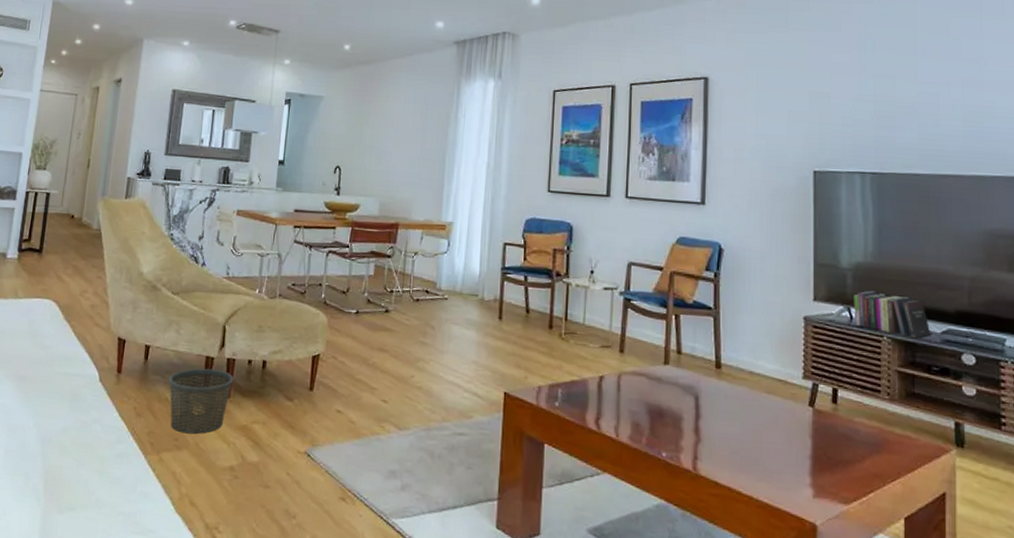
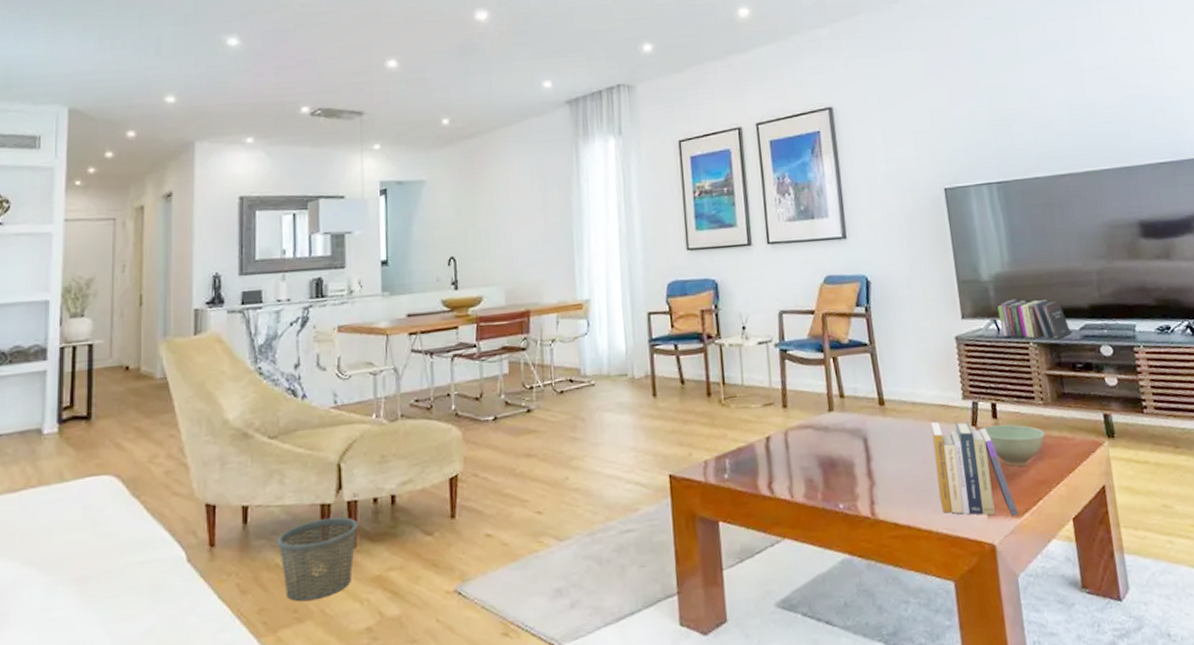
books: none [765,395,845,502] -> present [930,422,1018,516]
bowl: none [820,409,887,456] -> present [982,424,1045,467]

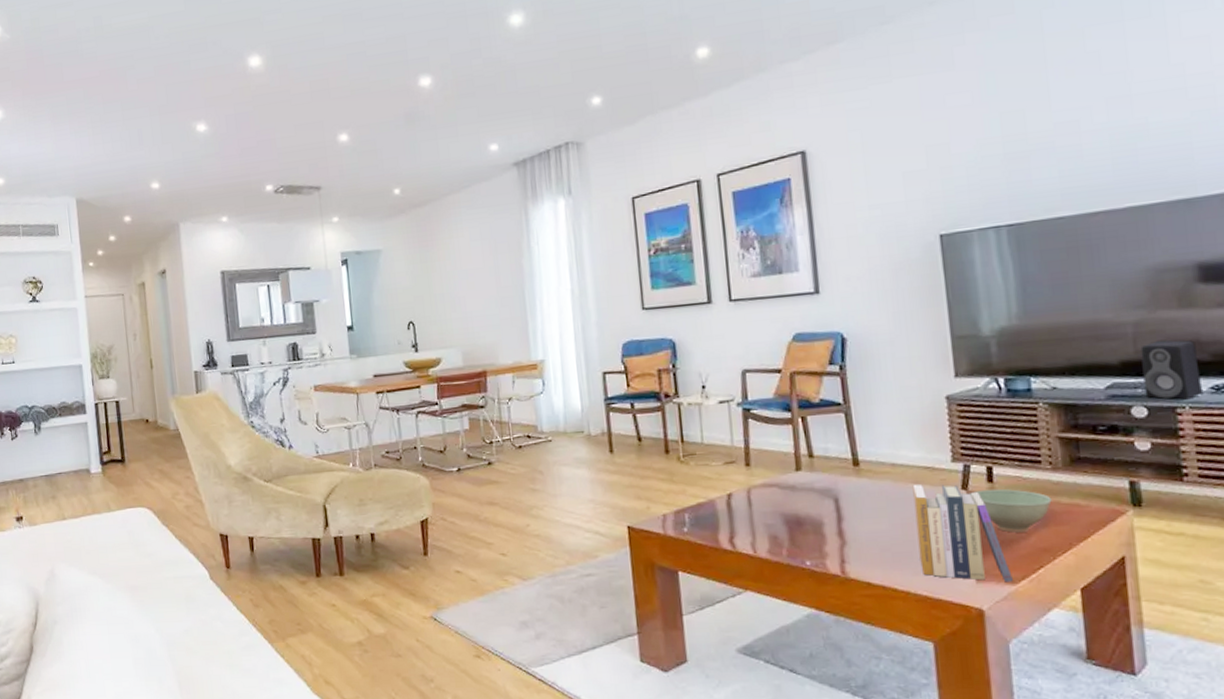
basket: present [276,517,359,602] -> none [278,549,345,617]
books: present [997,298,1072,340] -> none [1000,355,1094,400]
speaker: none [1103,287,1152,340] -> present [1140,340,1204,401]

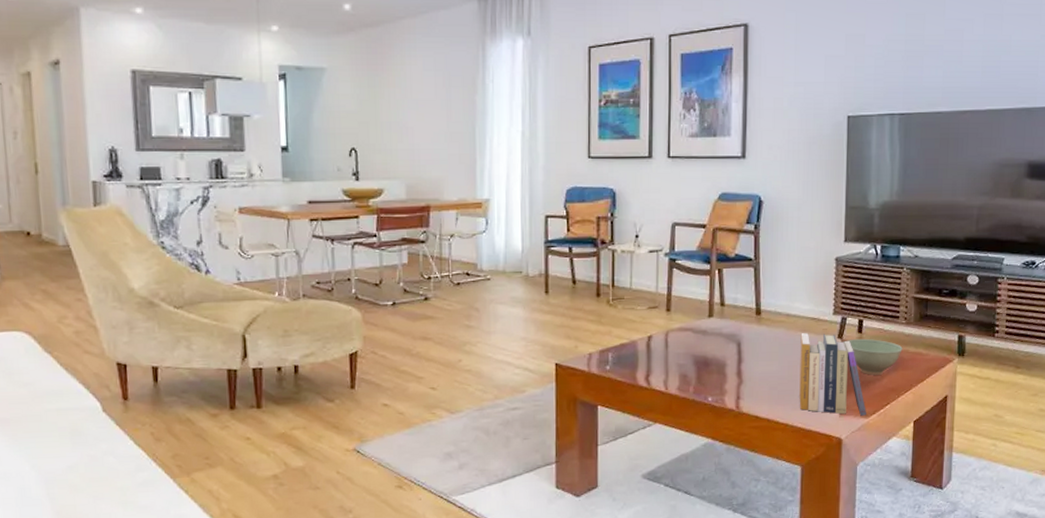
speaker: present [1140,340,1204,401] -> none [979,223,1018,272]

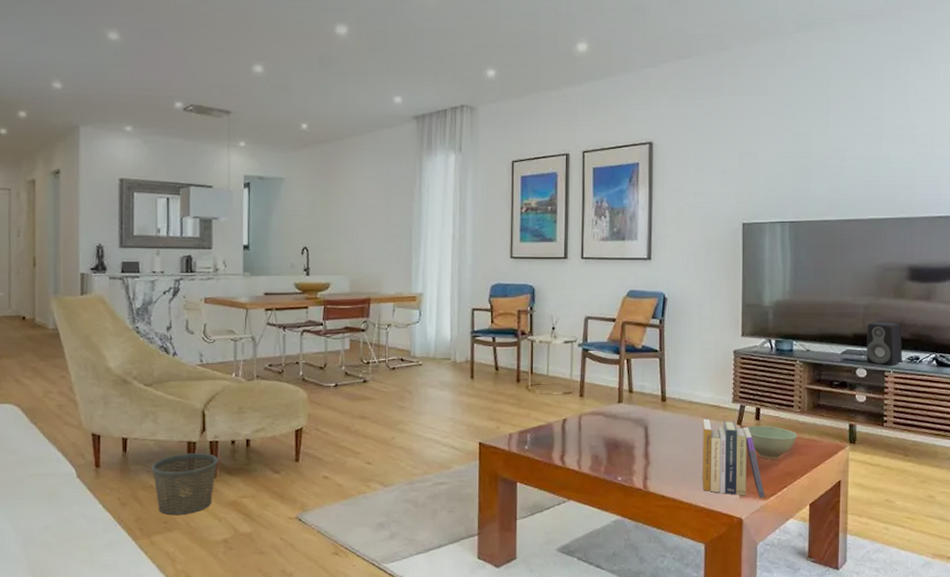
basket: none [186,381,264,451] -> present [150,452,219,516]
speaker: none [979,223,1018,272] -> present [866,321,903,366]

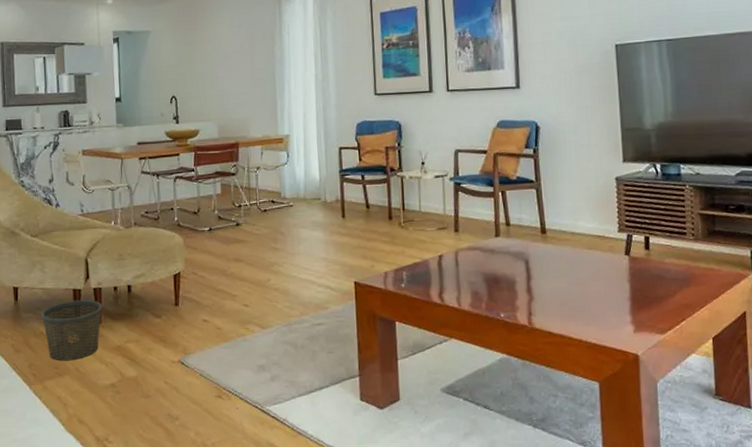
books: present [702,419,765,498] -> none [587,250,662,332]
bowl: present [746,425,797,460] -> none [635,255,693,291]

